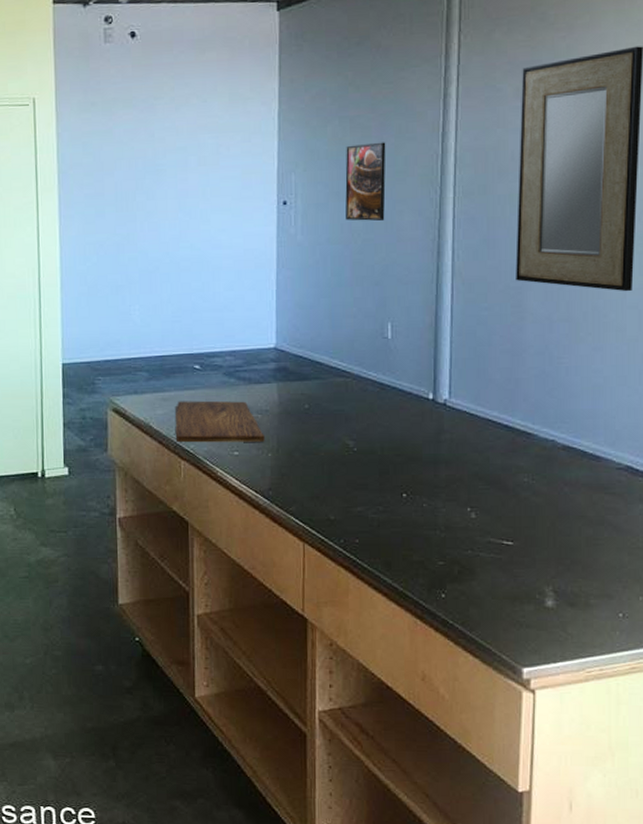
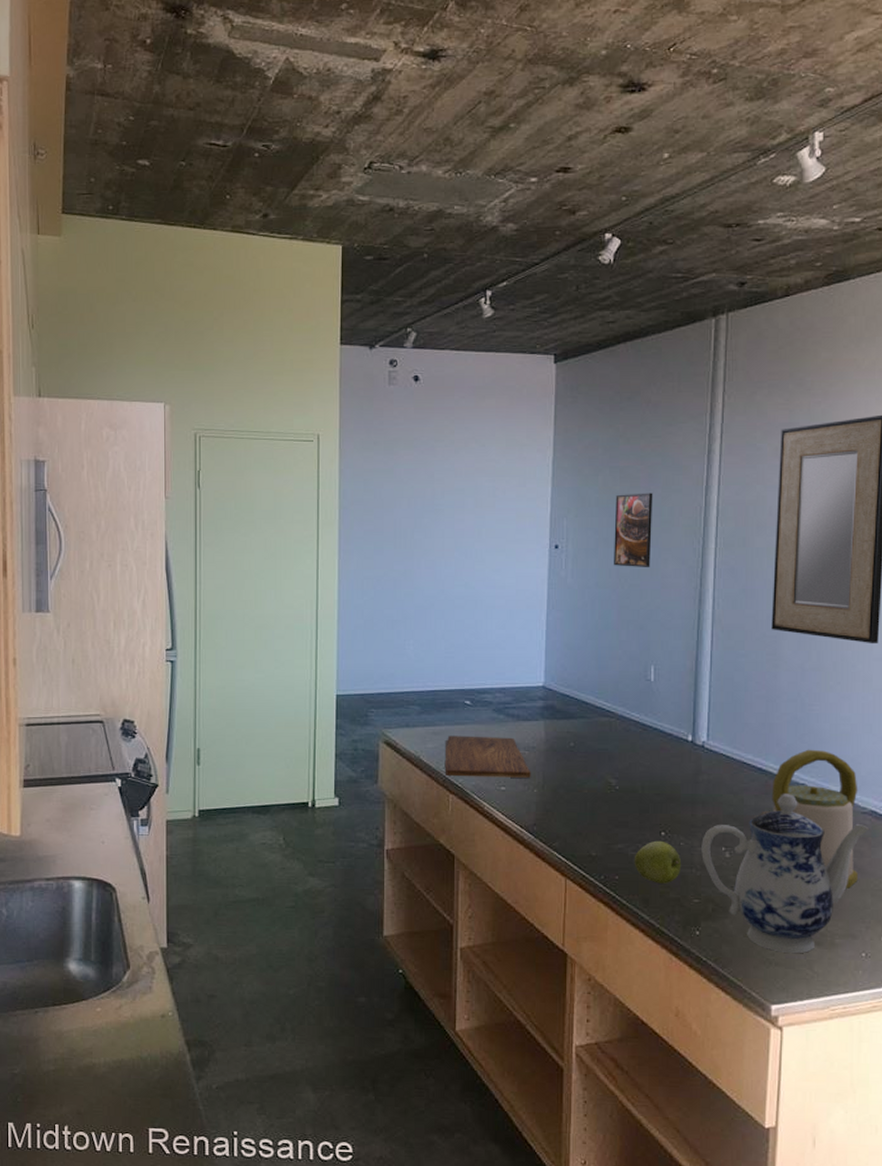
apple: none [374,502,425,546] -> present [634,840,682,884]
teapot: none [445,451,626,615] -> present [701,794,870,954]
kettle: none [507,404,613,547] -> present [760,749,858,889]

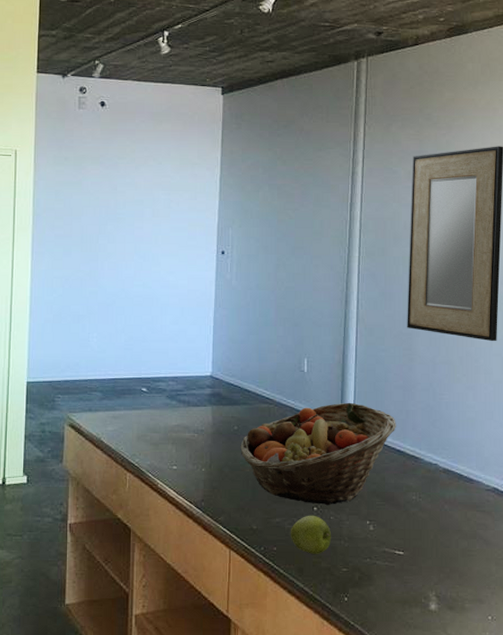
cutting board: present [444,735,531,778] -> none [123,419,199,458]
fruit basket: none [577,715,757,831] -> present [240,402,396,506]
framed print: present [614,493,653,568] -> none [272,207,306,273]
teapot: present [701,794,870,954] -> none [349,473,493,618]
kettle: present [760,749,858,889] -> none [399,433,483,558]

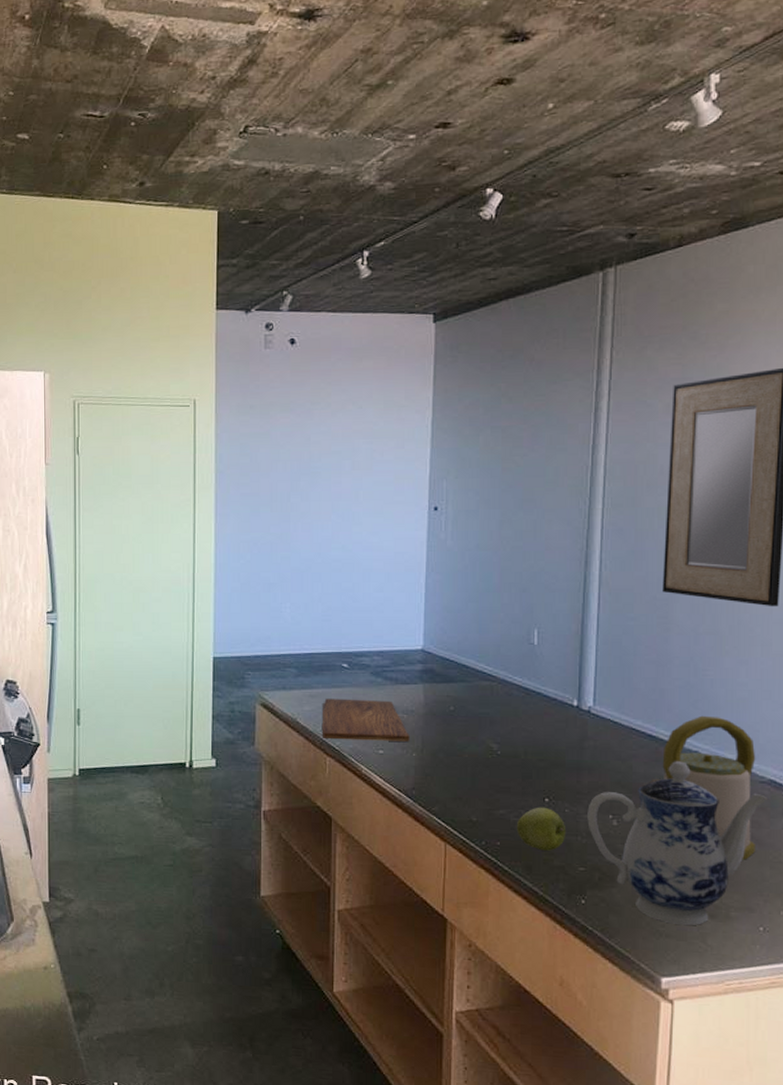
cutting board: none [123,419,199,458] -> present [321,698,410,742]
fruit basket: present [240,402,396,506] -> none [457,679,647,797]
teapot: none [349,473,493,618] -> present [587,761,769,926]
kettle: none [399,433,483,558] -> present [649,715,756,860]

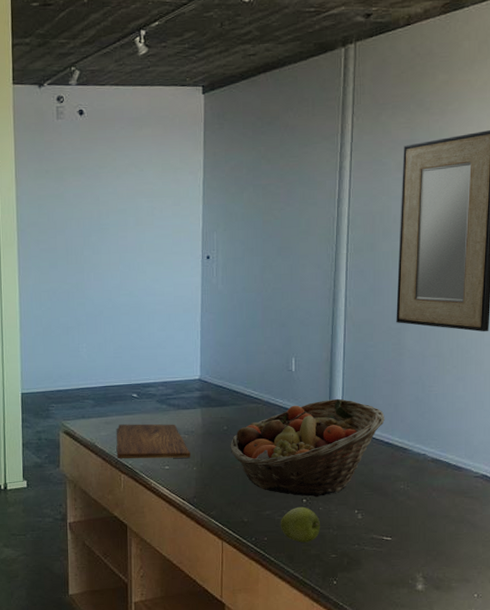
fruit basket: none [457,679,647,797] -> present [230,398,385,498]
teapot: present [587,761,769,926] -> none [337,463,481,597]
kettle: present [649,715,756,860] -> none [387,424,471,541]

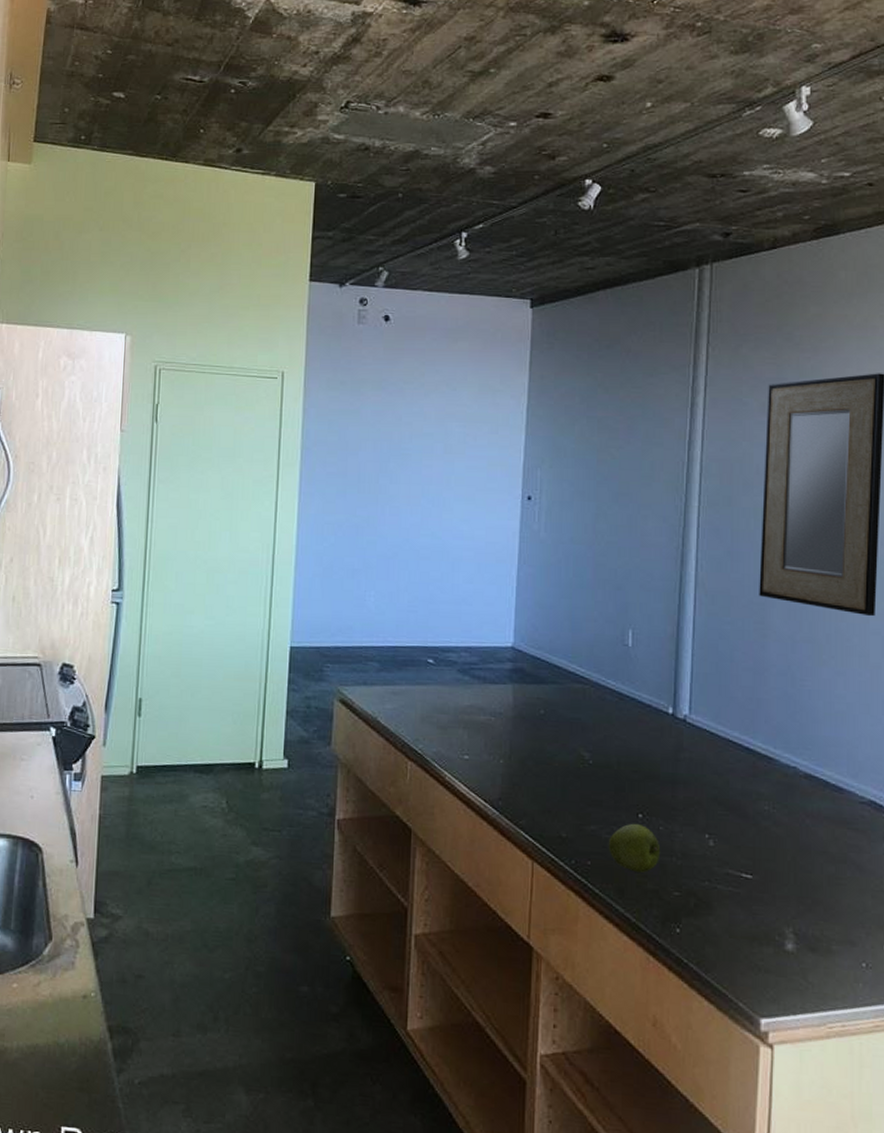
cutting board: present [116,423,191,459] -> none [403,696,497,747]
fruit basket: present [230,398,385,498] -> none [547,685,744,813]

